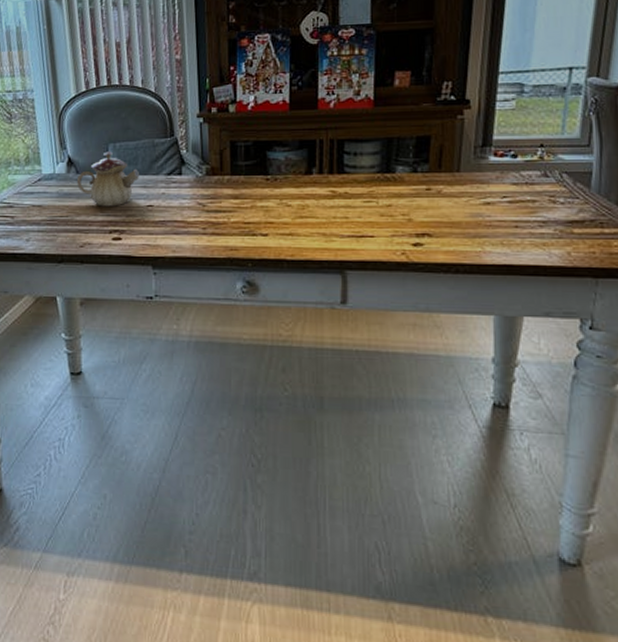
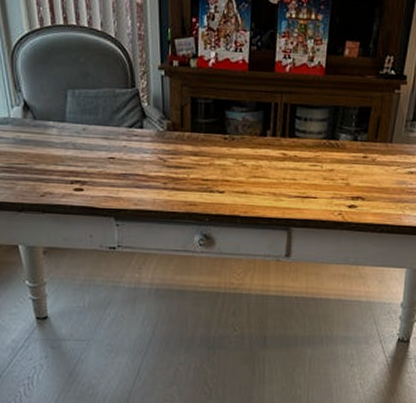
teapot: present [76,151,140,207] -> none [34,98,101,157]

